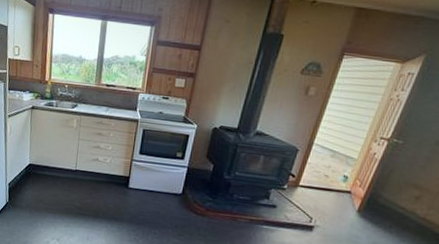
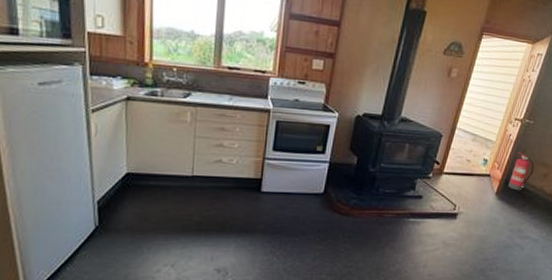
fire extinguisher: none [372,171,404,211] -> present [508,152,535,191]

